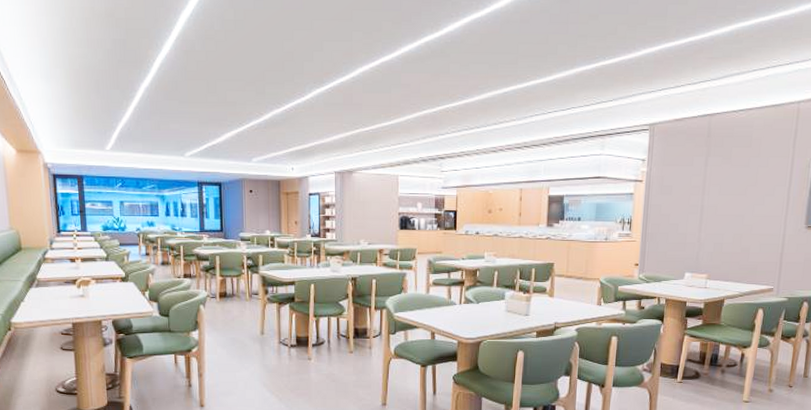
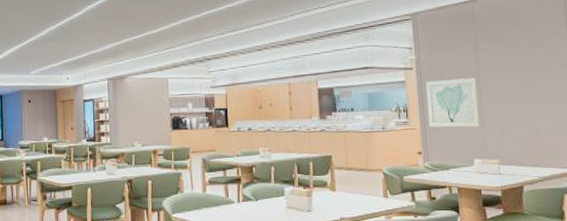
wall art: none [650,194,701,242] -> present [426,78,481,128]

